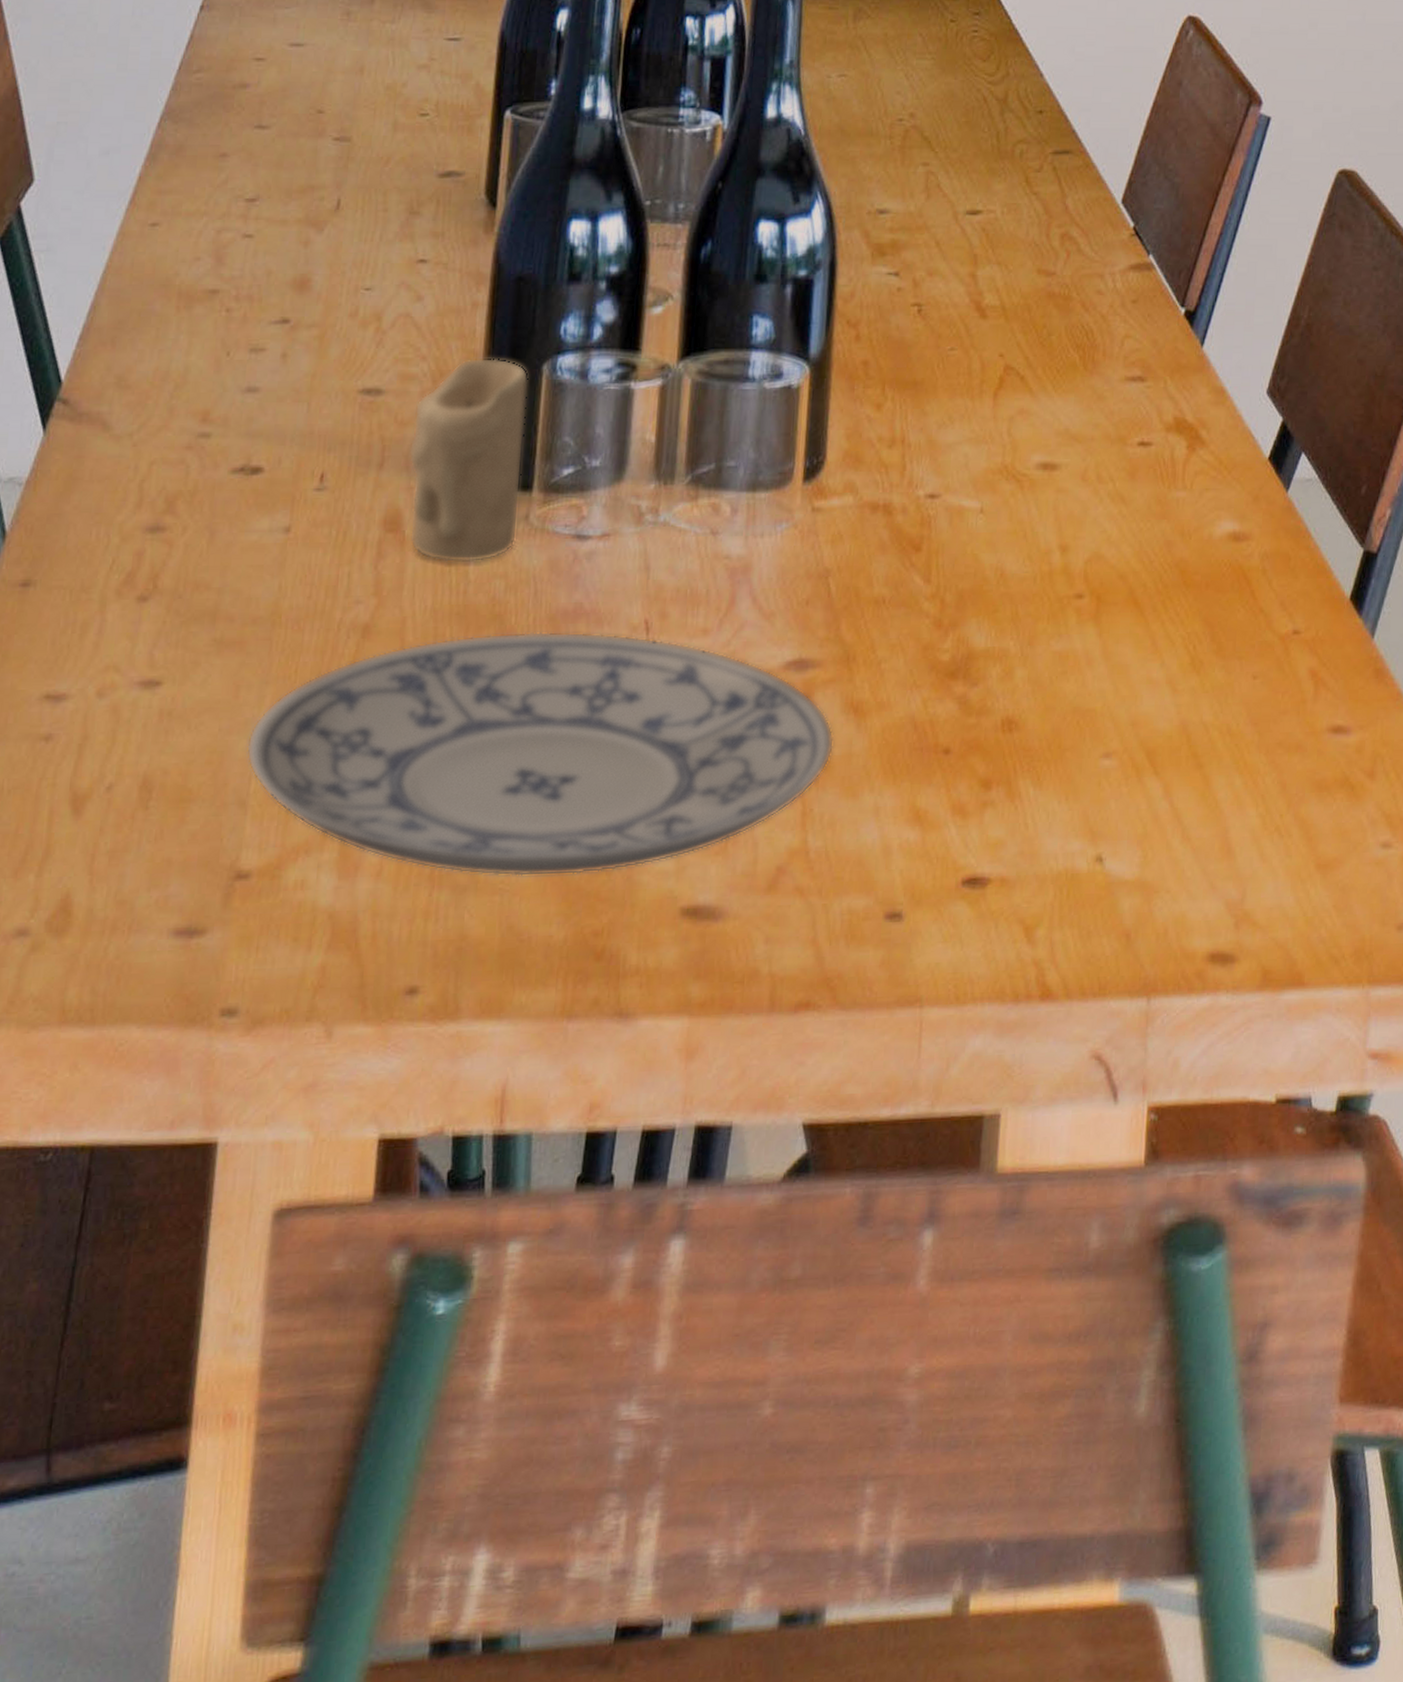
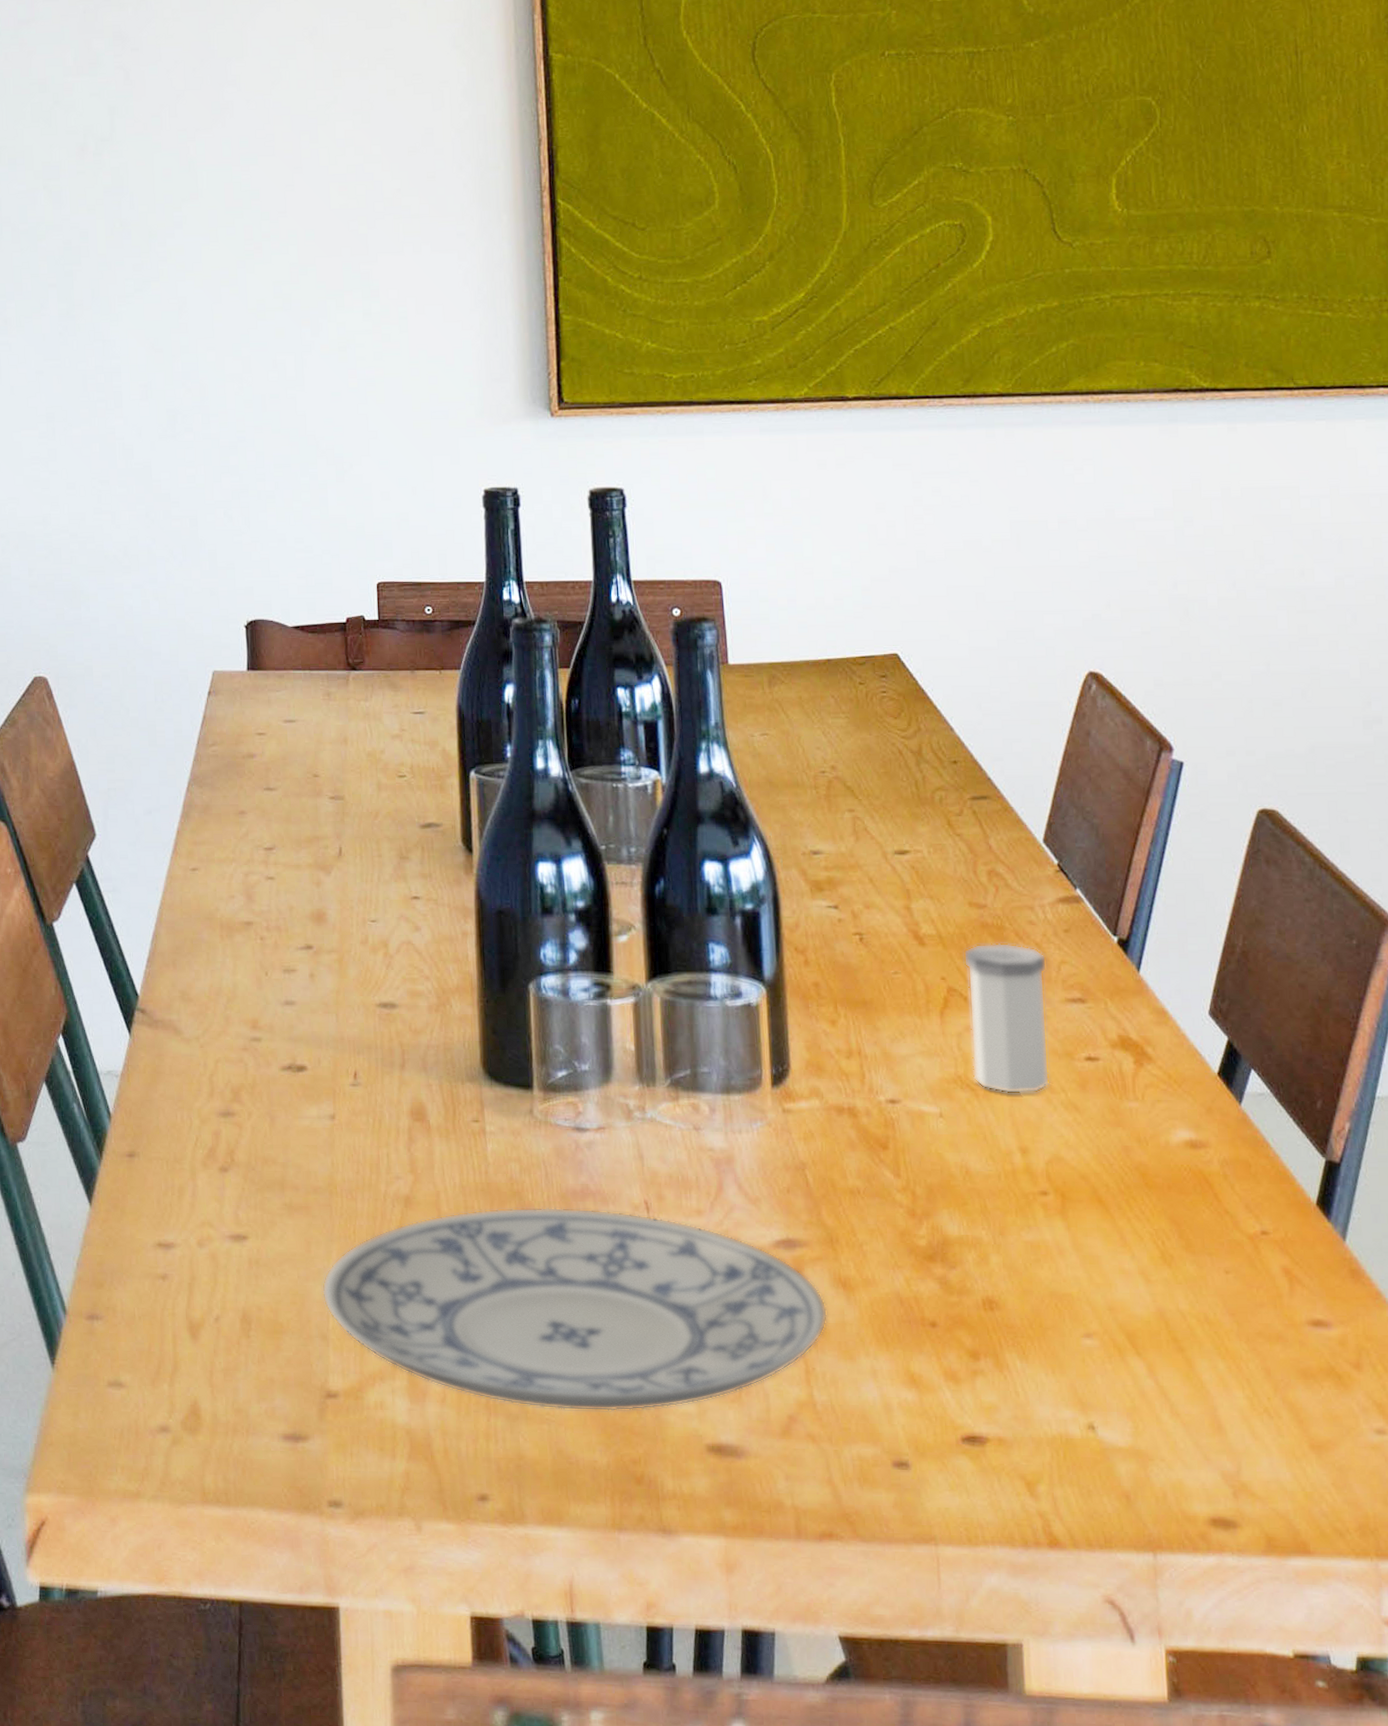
candle: present [408,357,529,563] -> none [424,978,525,1148]
salt shaker: none [1020,314,1111,485] -> present [963,942,1050,1094]

